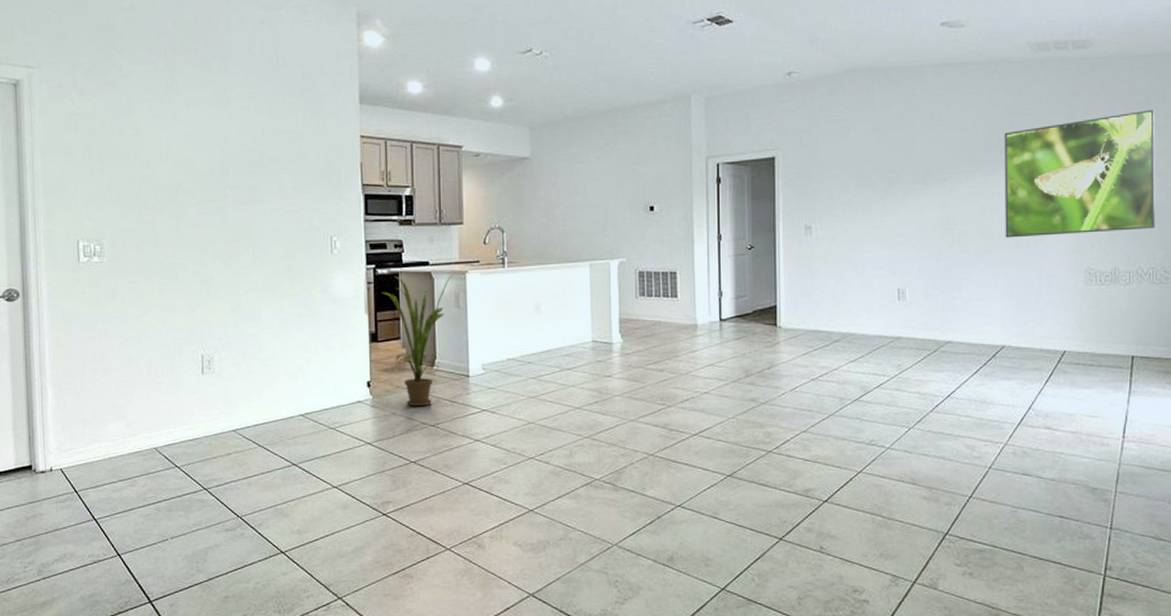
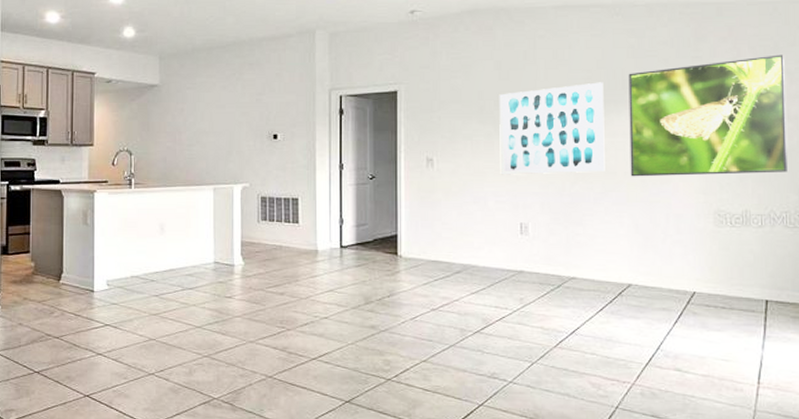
house plant: present [381,273,454,407] -> none [13,192,83,319]
wall art: none [877,142,981,241] -> present [499,82,605,175]

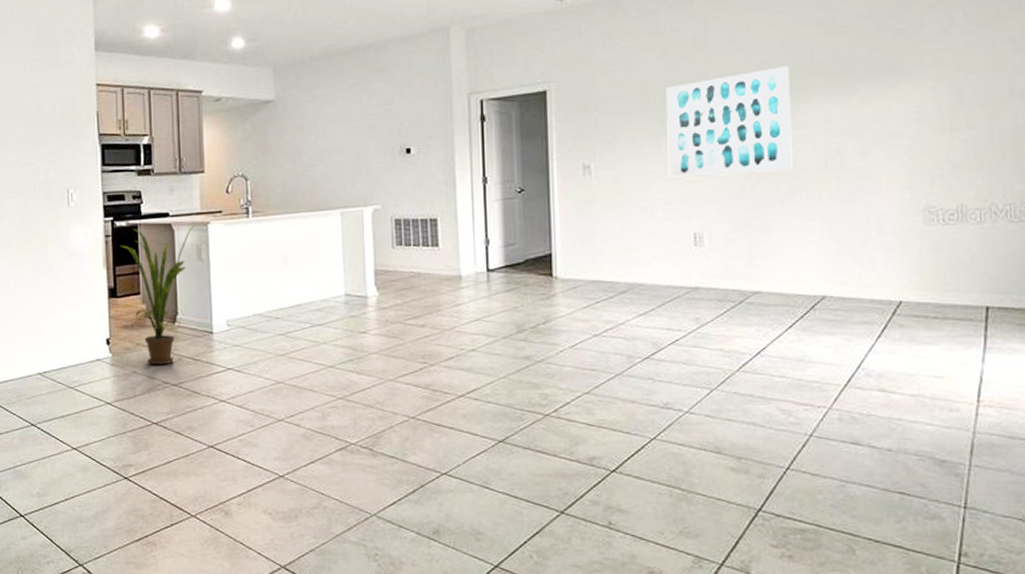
house plant: none [13,192,83,319] -> present [119,225,196,365]
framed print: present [628,54,787,177] -> none [818,20,1011,174]

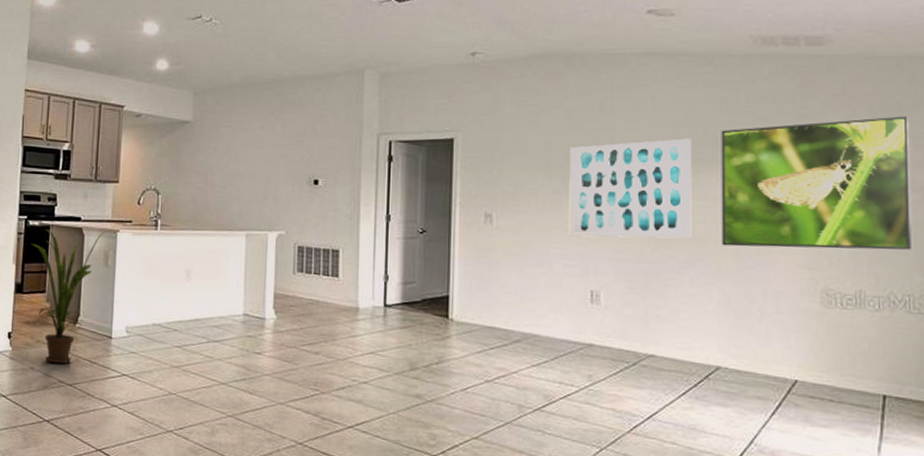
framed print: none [818,20,1011,174] -> present [721,116,911,250]

